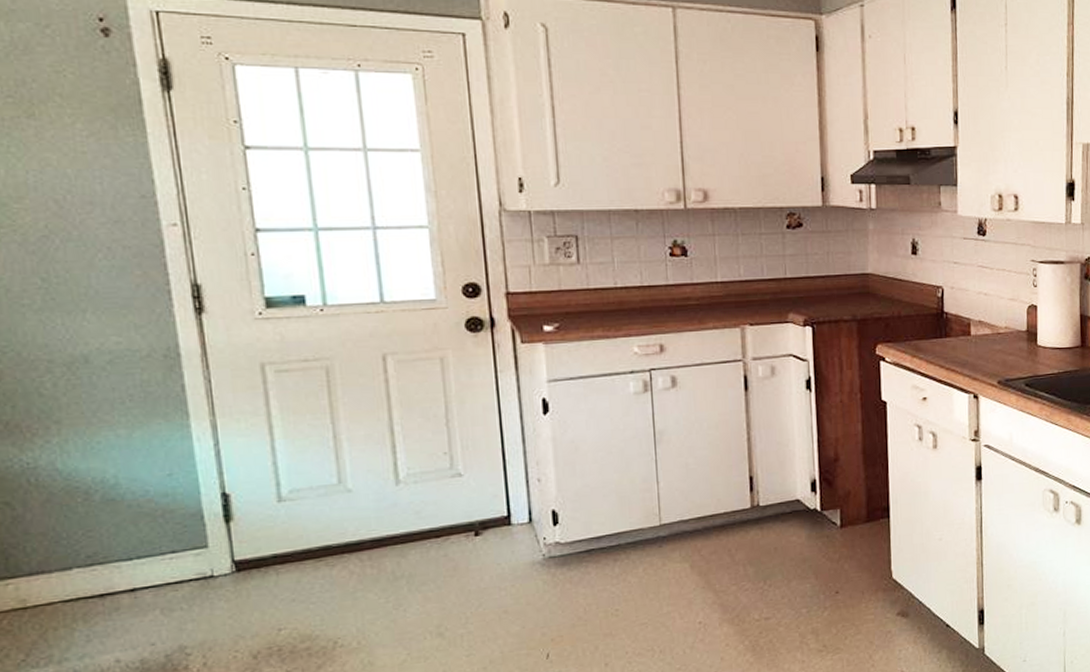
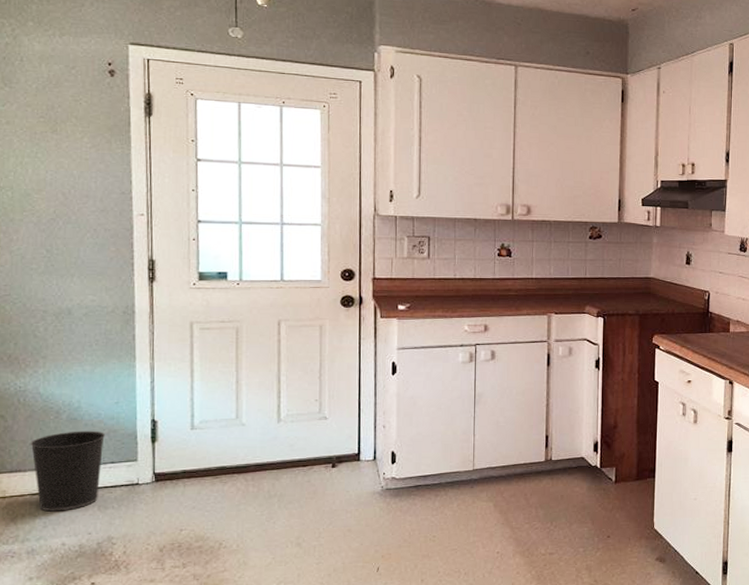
wastebasket: none [52,512,159,622] -> present [30,430,105,512]

